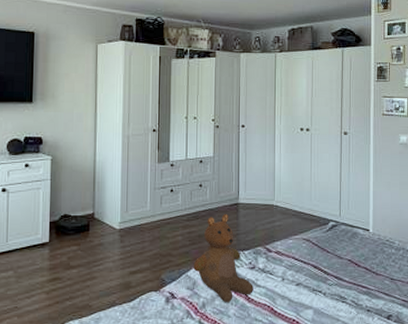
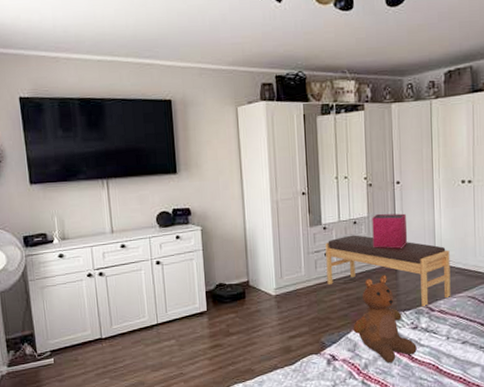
bench: none [171,173,288,248] -> present [325,235,451,307]
storage bin: none [217,154,250,189] -> present [372,213,408,249]

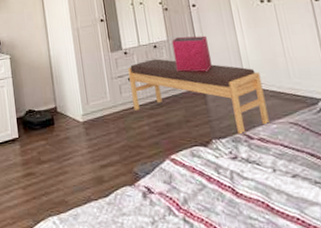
teddy bear: present [353,275,417,363] -> none [165,100,241,199]

